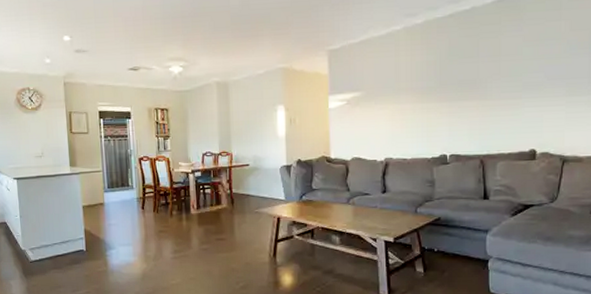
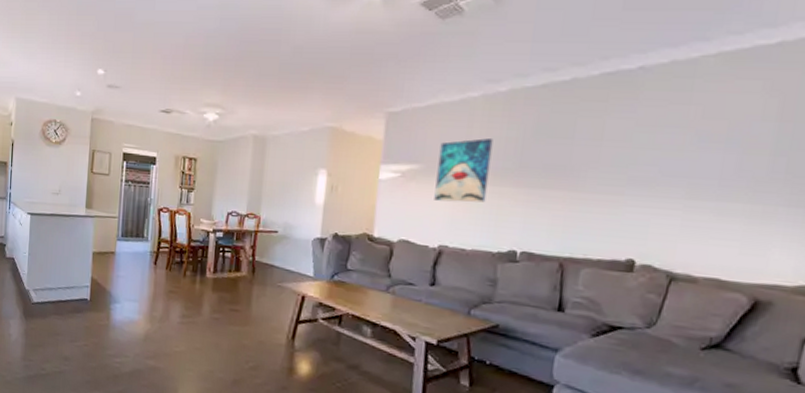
wall art: none [375,64,417,121] -> present [434,138,493,203]

